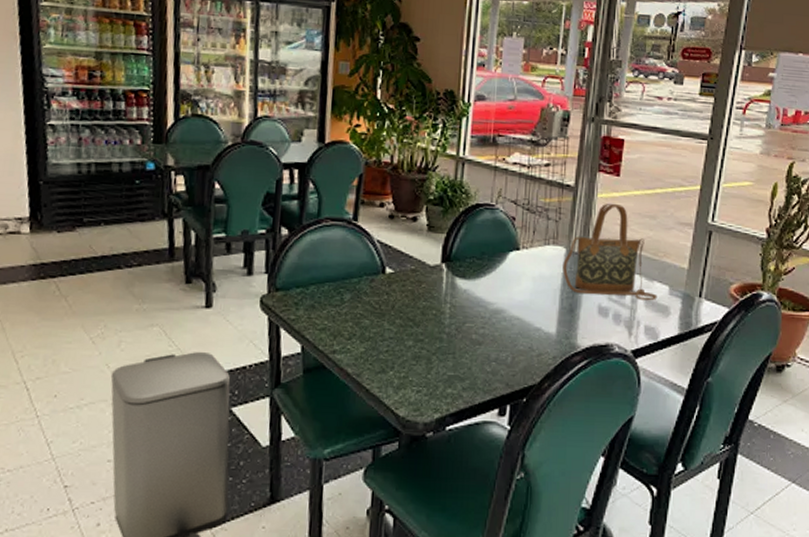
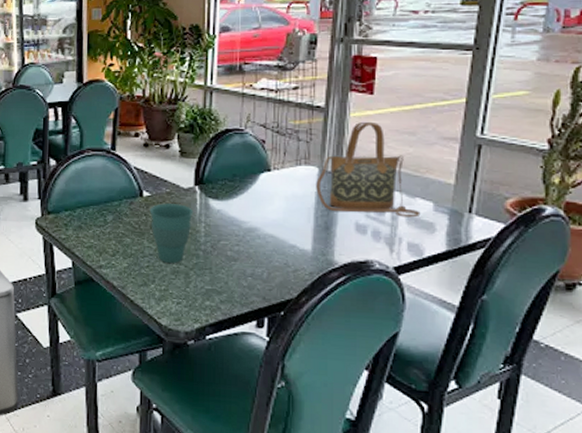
cup: none [392,281,439,347] -> present [149,203,194,263]

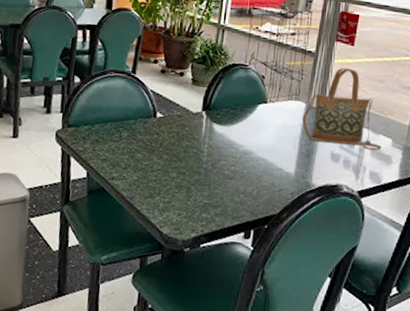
cup: present [149,203,194,263] -> none [161,124,199,179]

